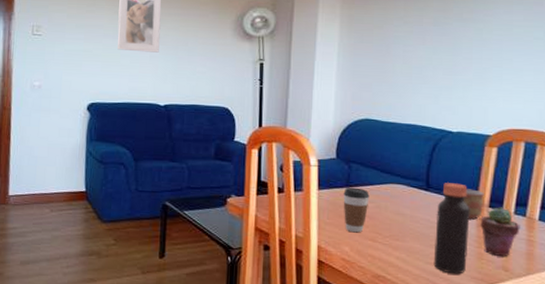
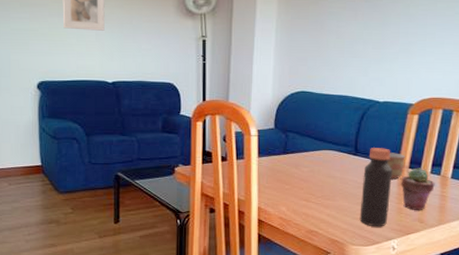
coffee cup: present [343,187,370,233] -> none [280,154,304,195]

